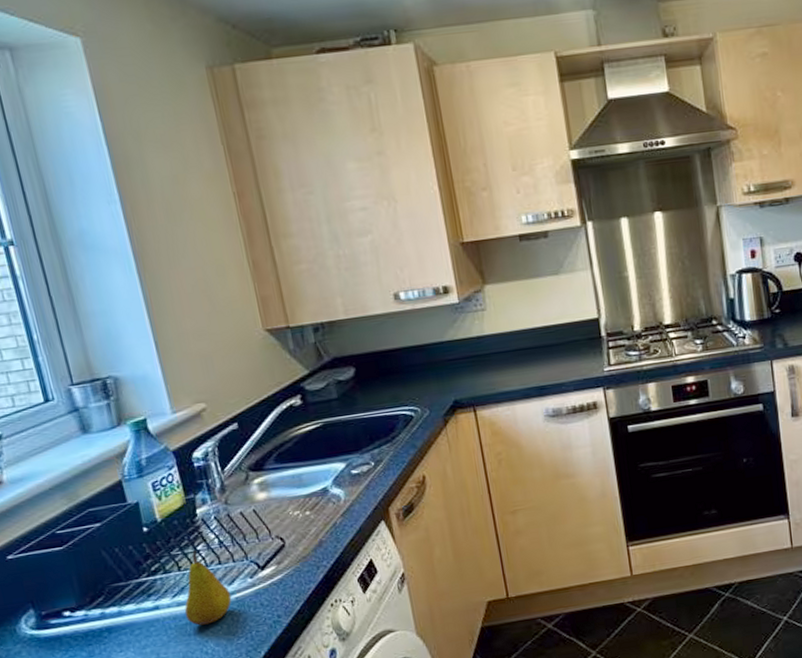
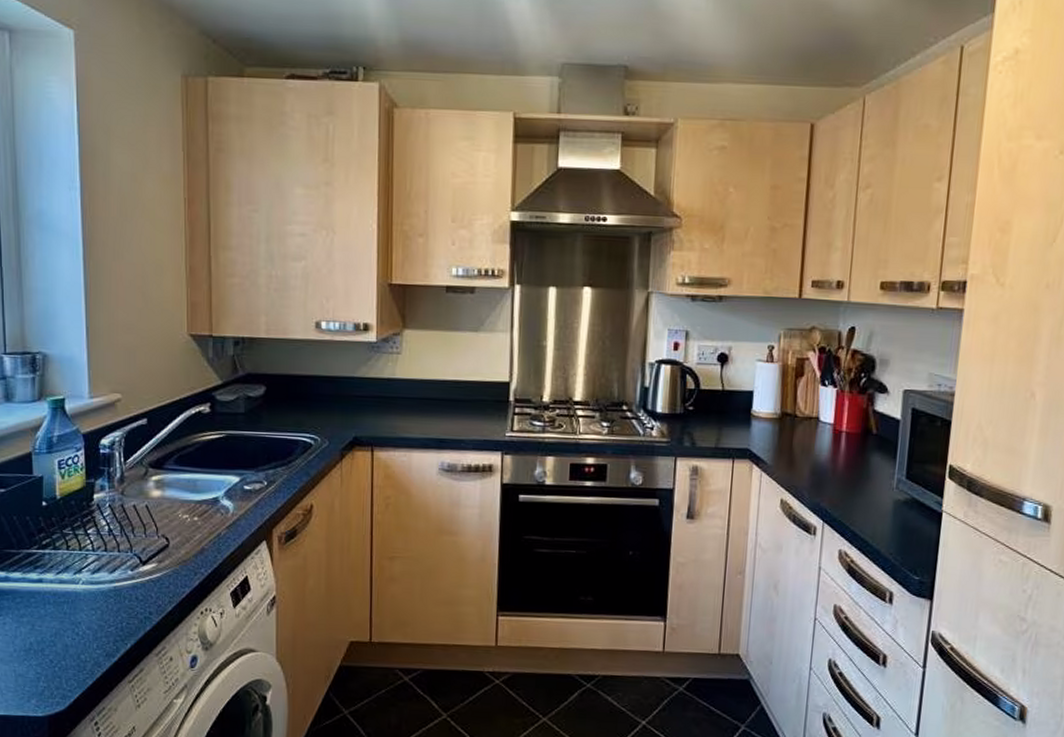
fruit: present [184,550,232,626] -> none [65,532,110,607]

